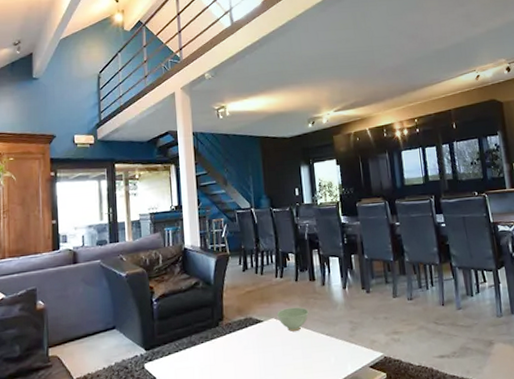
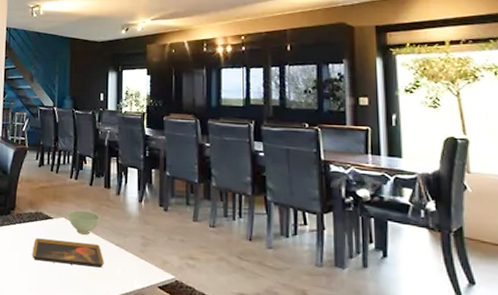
decorative tray: none [246,338,318,368] -> present [32,238,104,268]

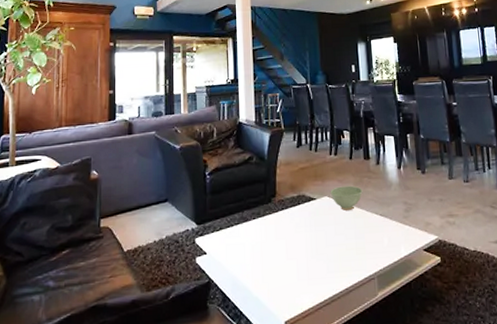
decorative tray: present [32,238,104,268] -> none [298,218,371,246]

